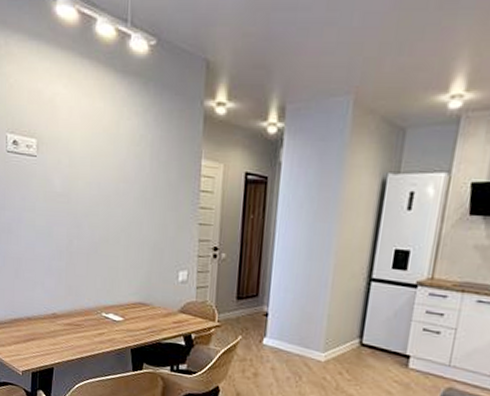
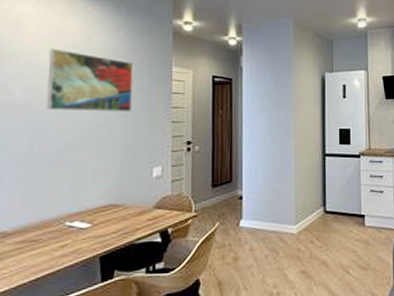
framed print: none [81,135,162,211] -> present [46,48,134,113]

